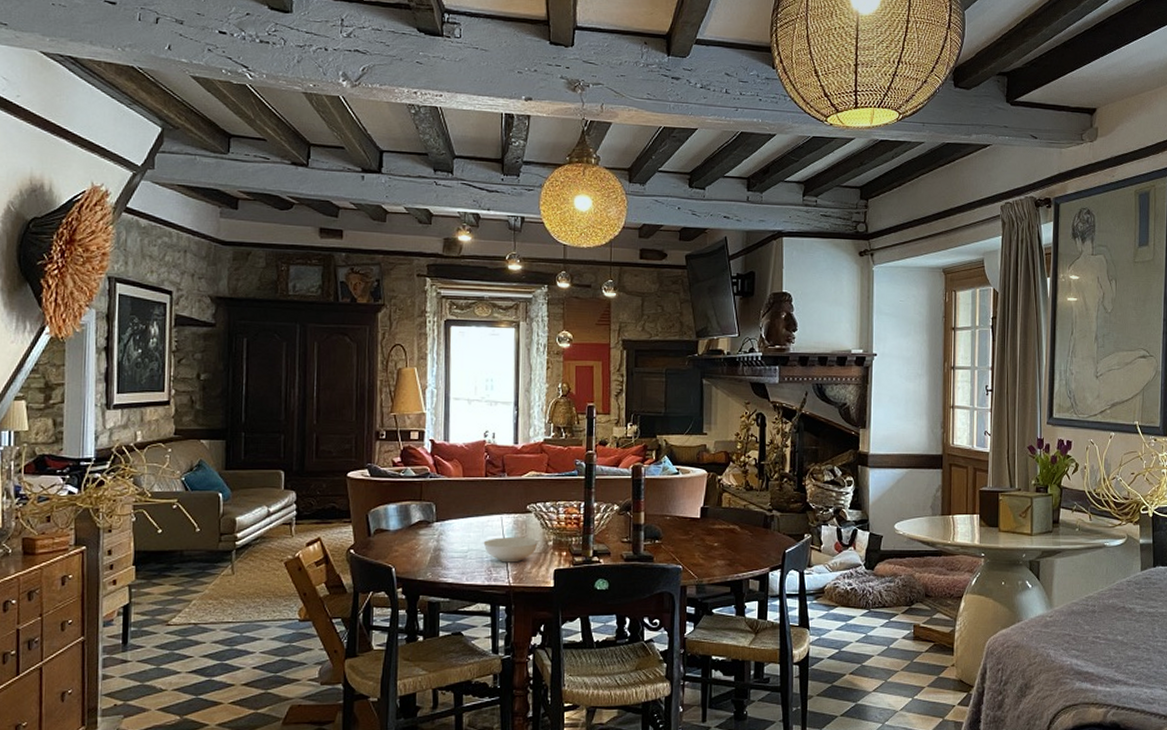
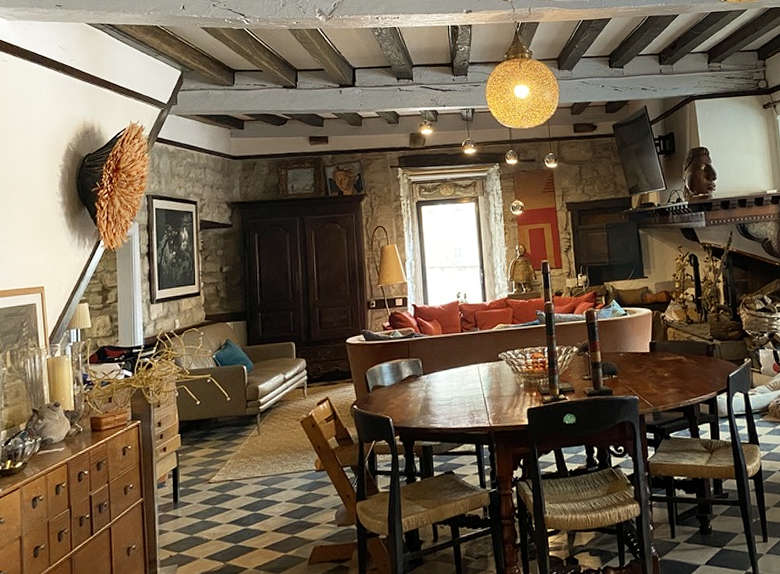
bowl: present [483,537,538,563] -> none [464,382,511,406]

